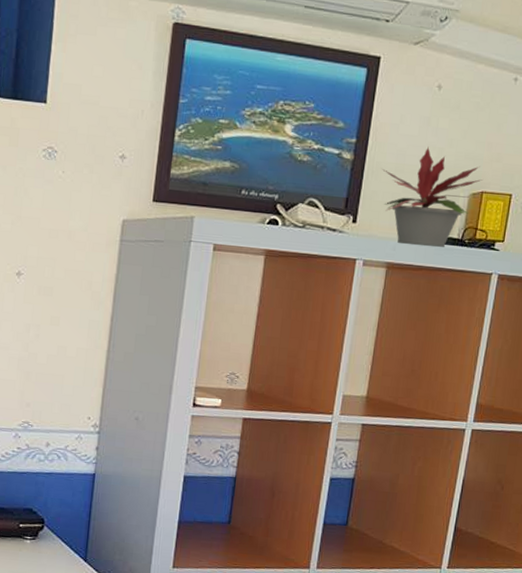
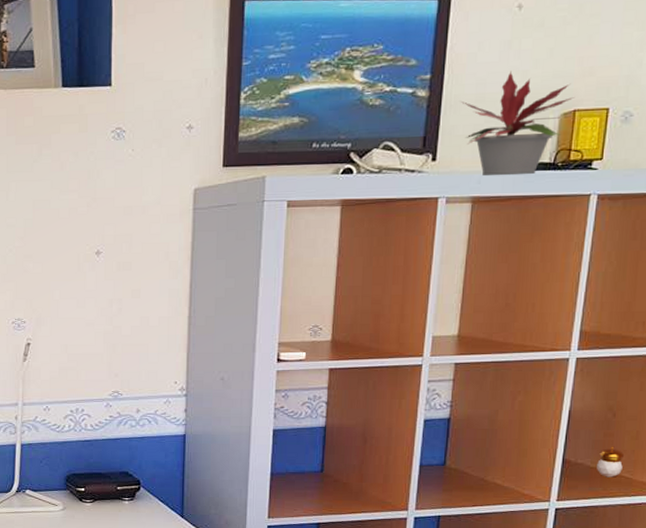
candle: none [484,518,509,549] -> present [597,446,624,478]

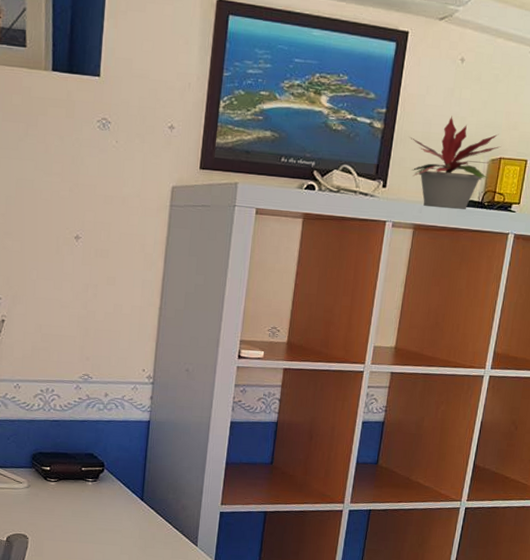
candle: present [597,446,624,478] -> none [500,455,522,483]

